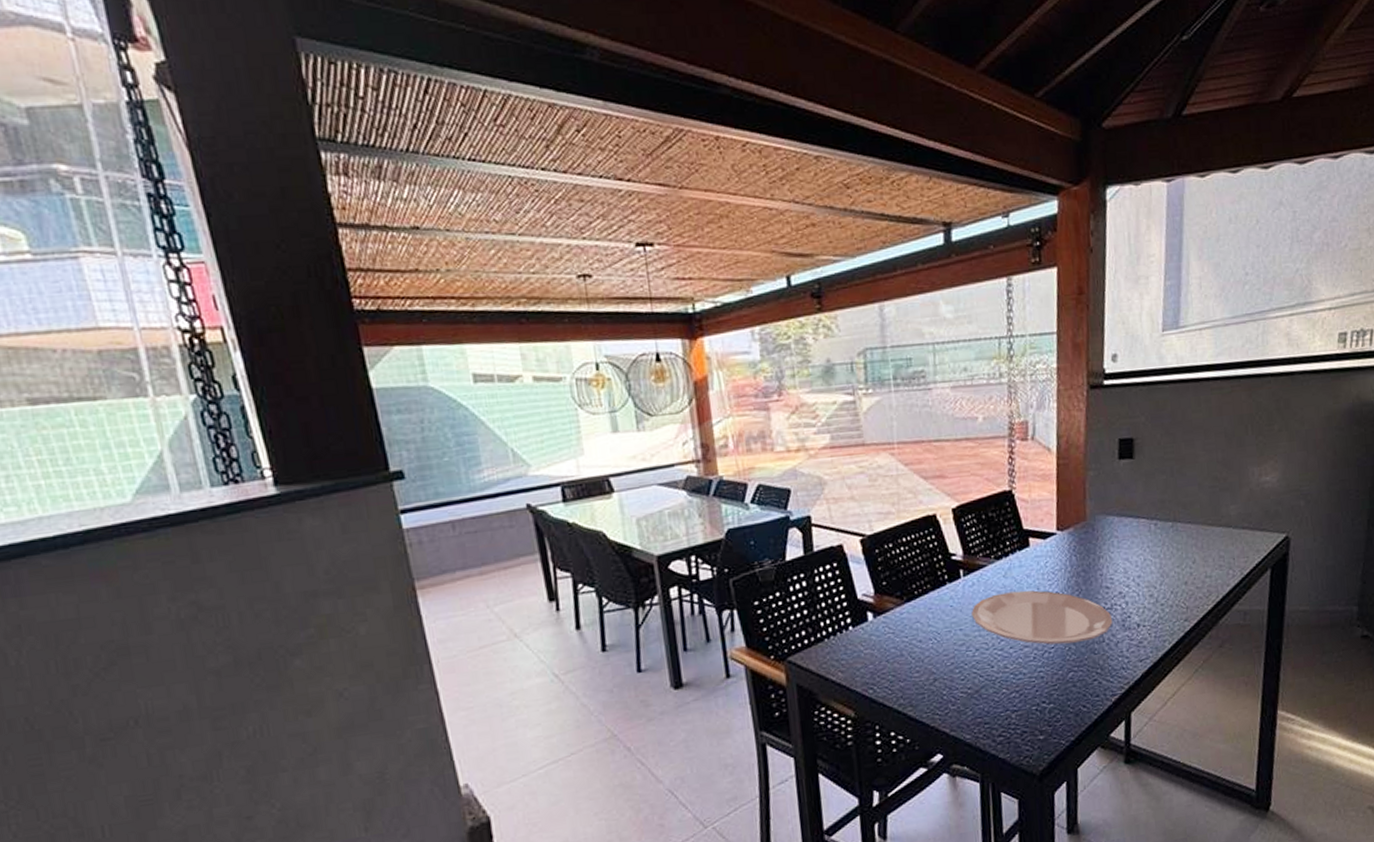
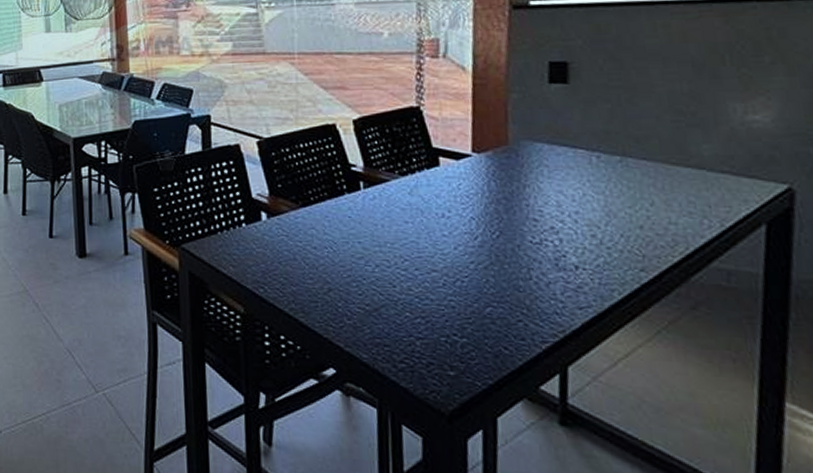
plate: present [971,590,1113,645] -> none [372,211,543,275]

